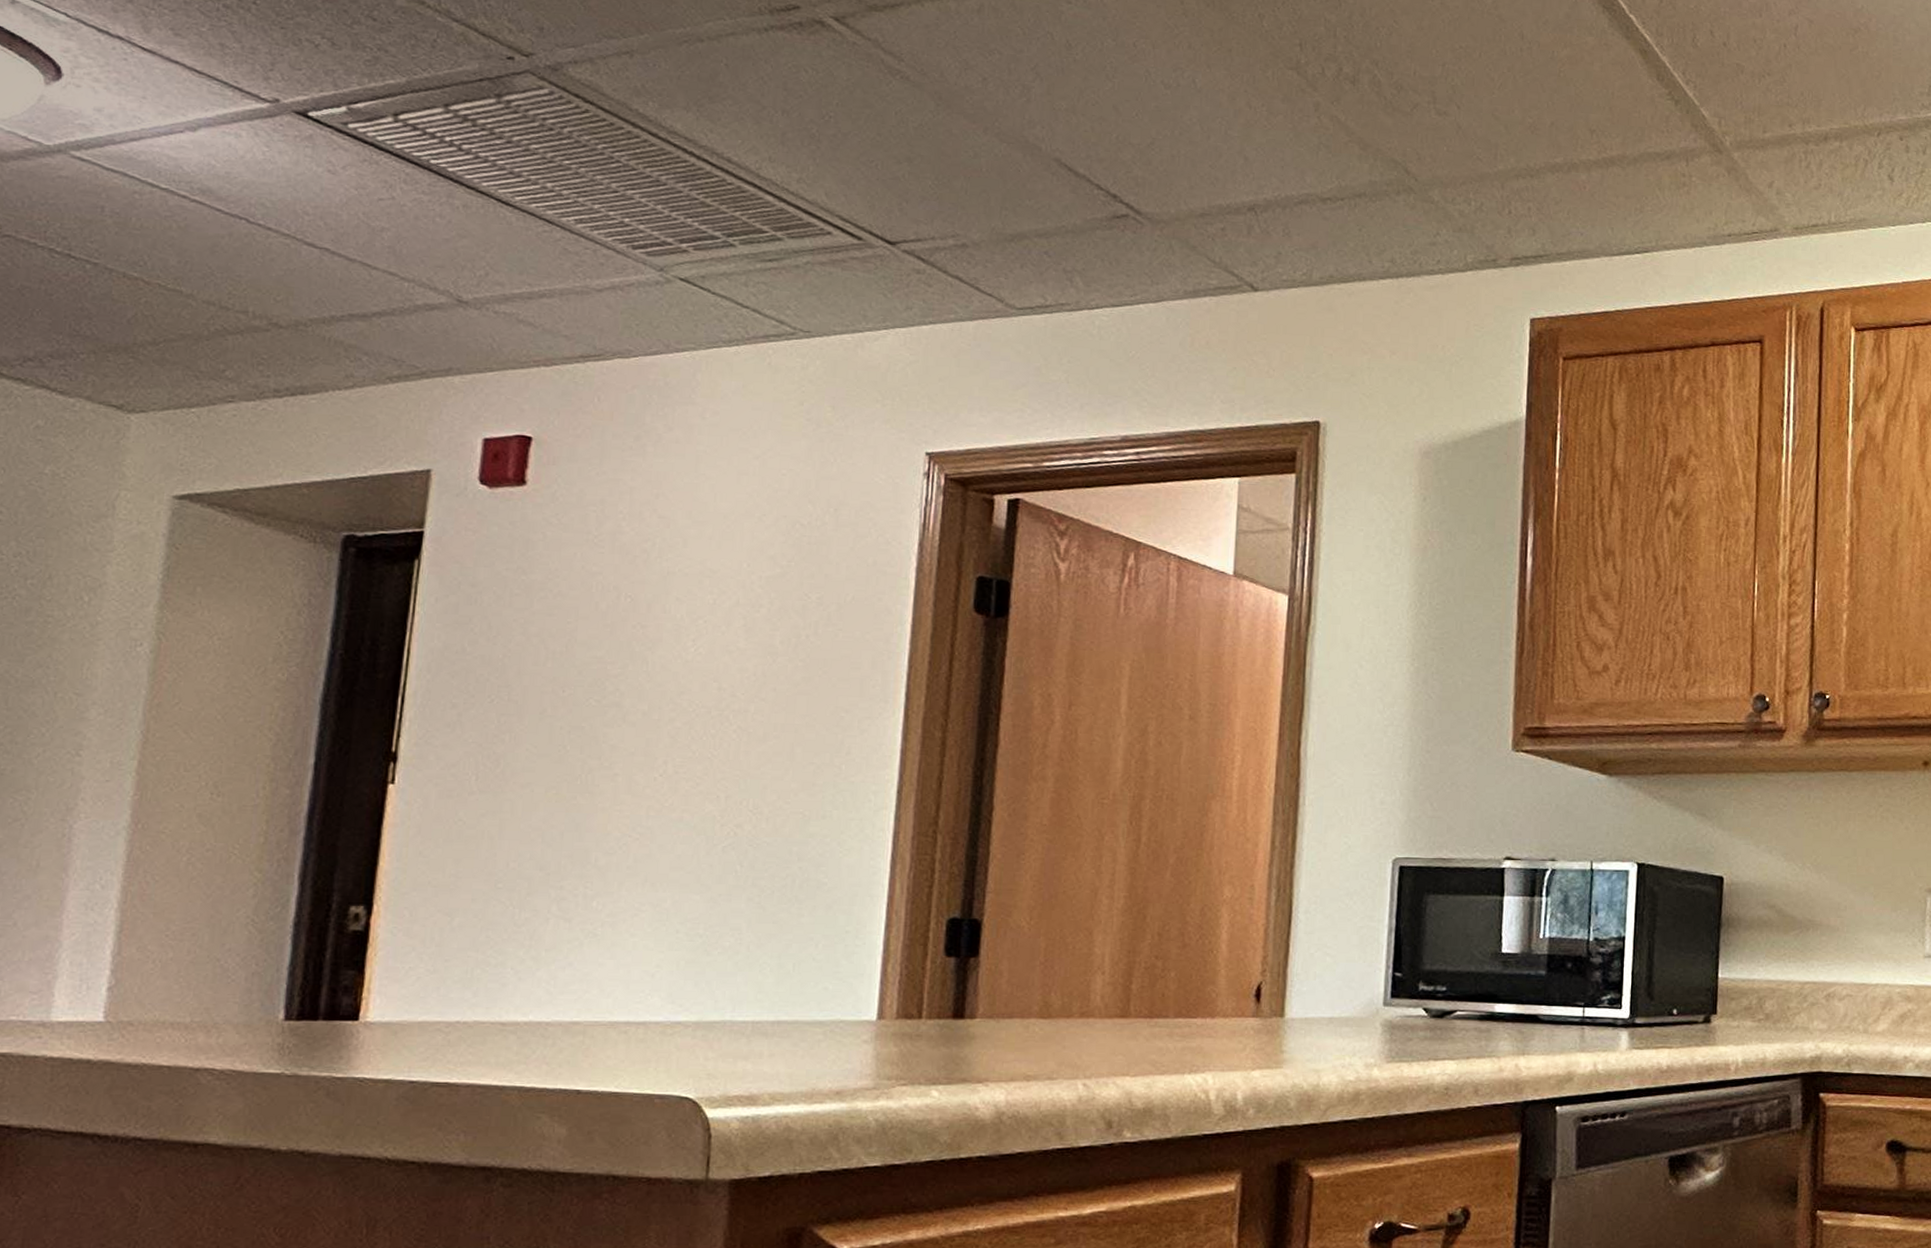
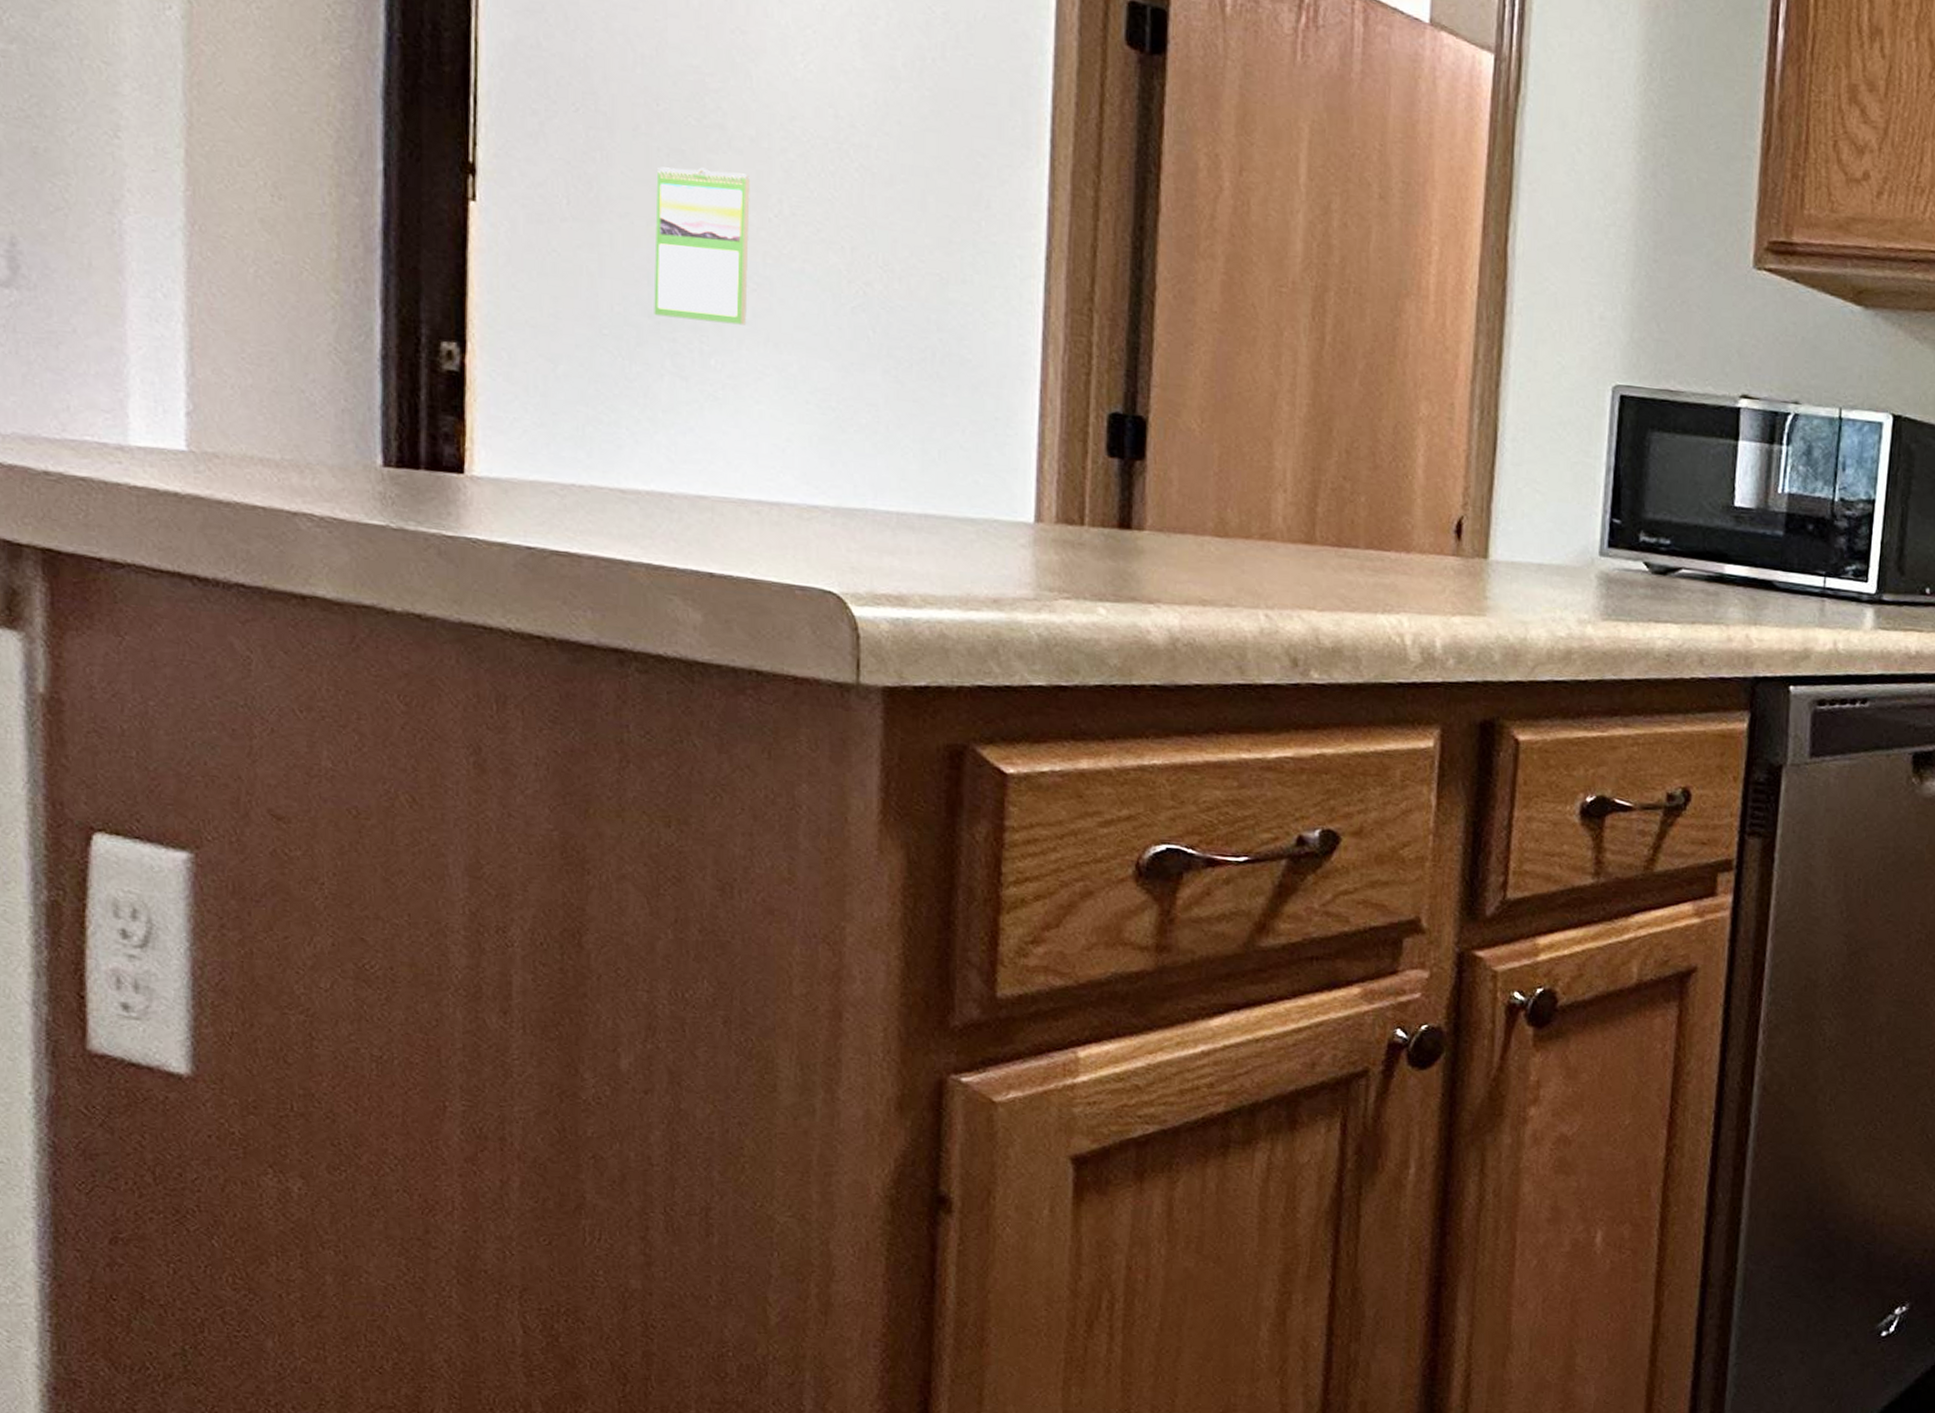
calendar: none [545,740,640,870] -> present [654,167,750,325]

